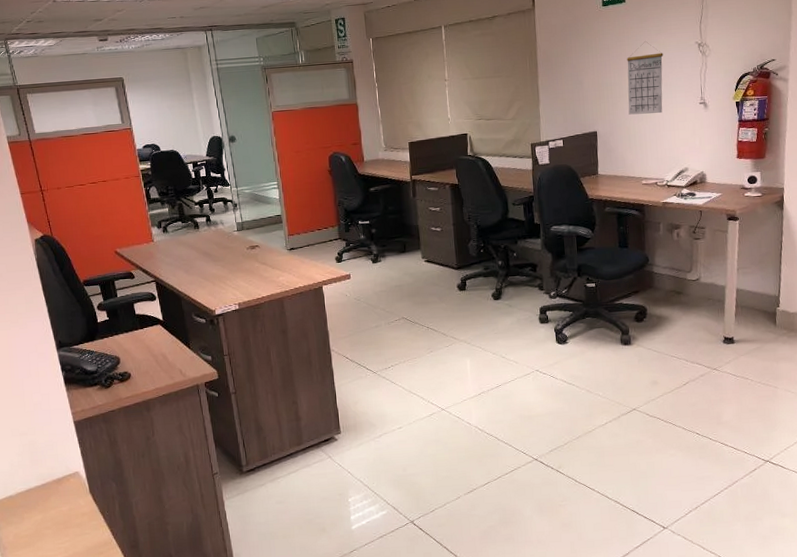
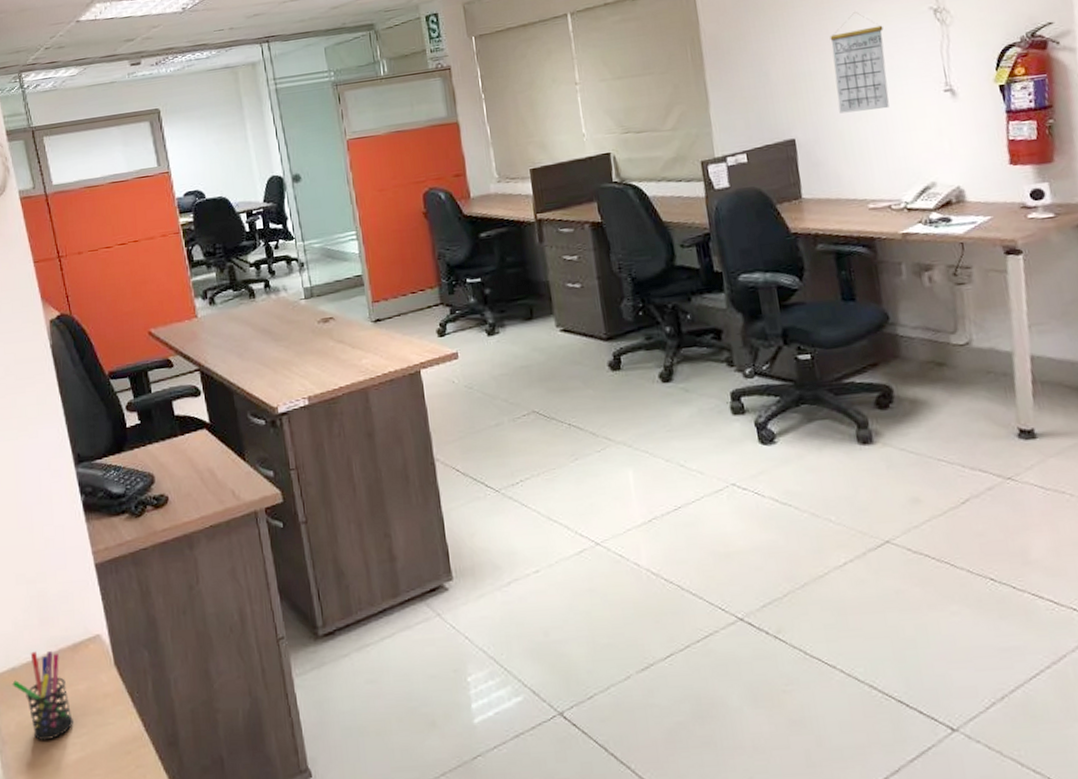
pen holder: none [10,483,58,547] -> present [12,650,73,741]

